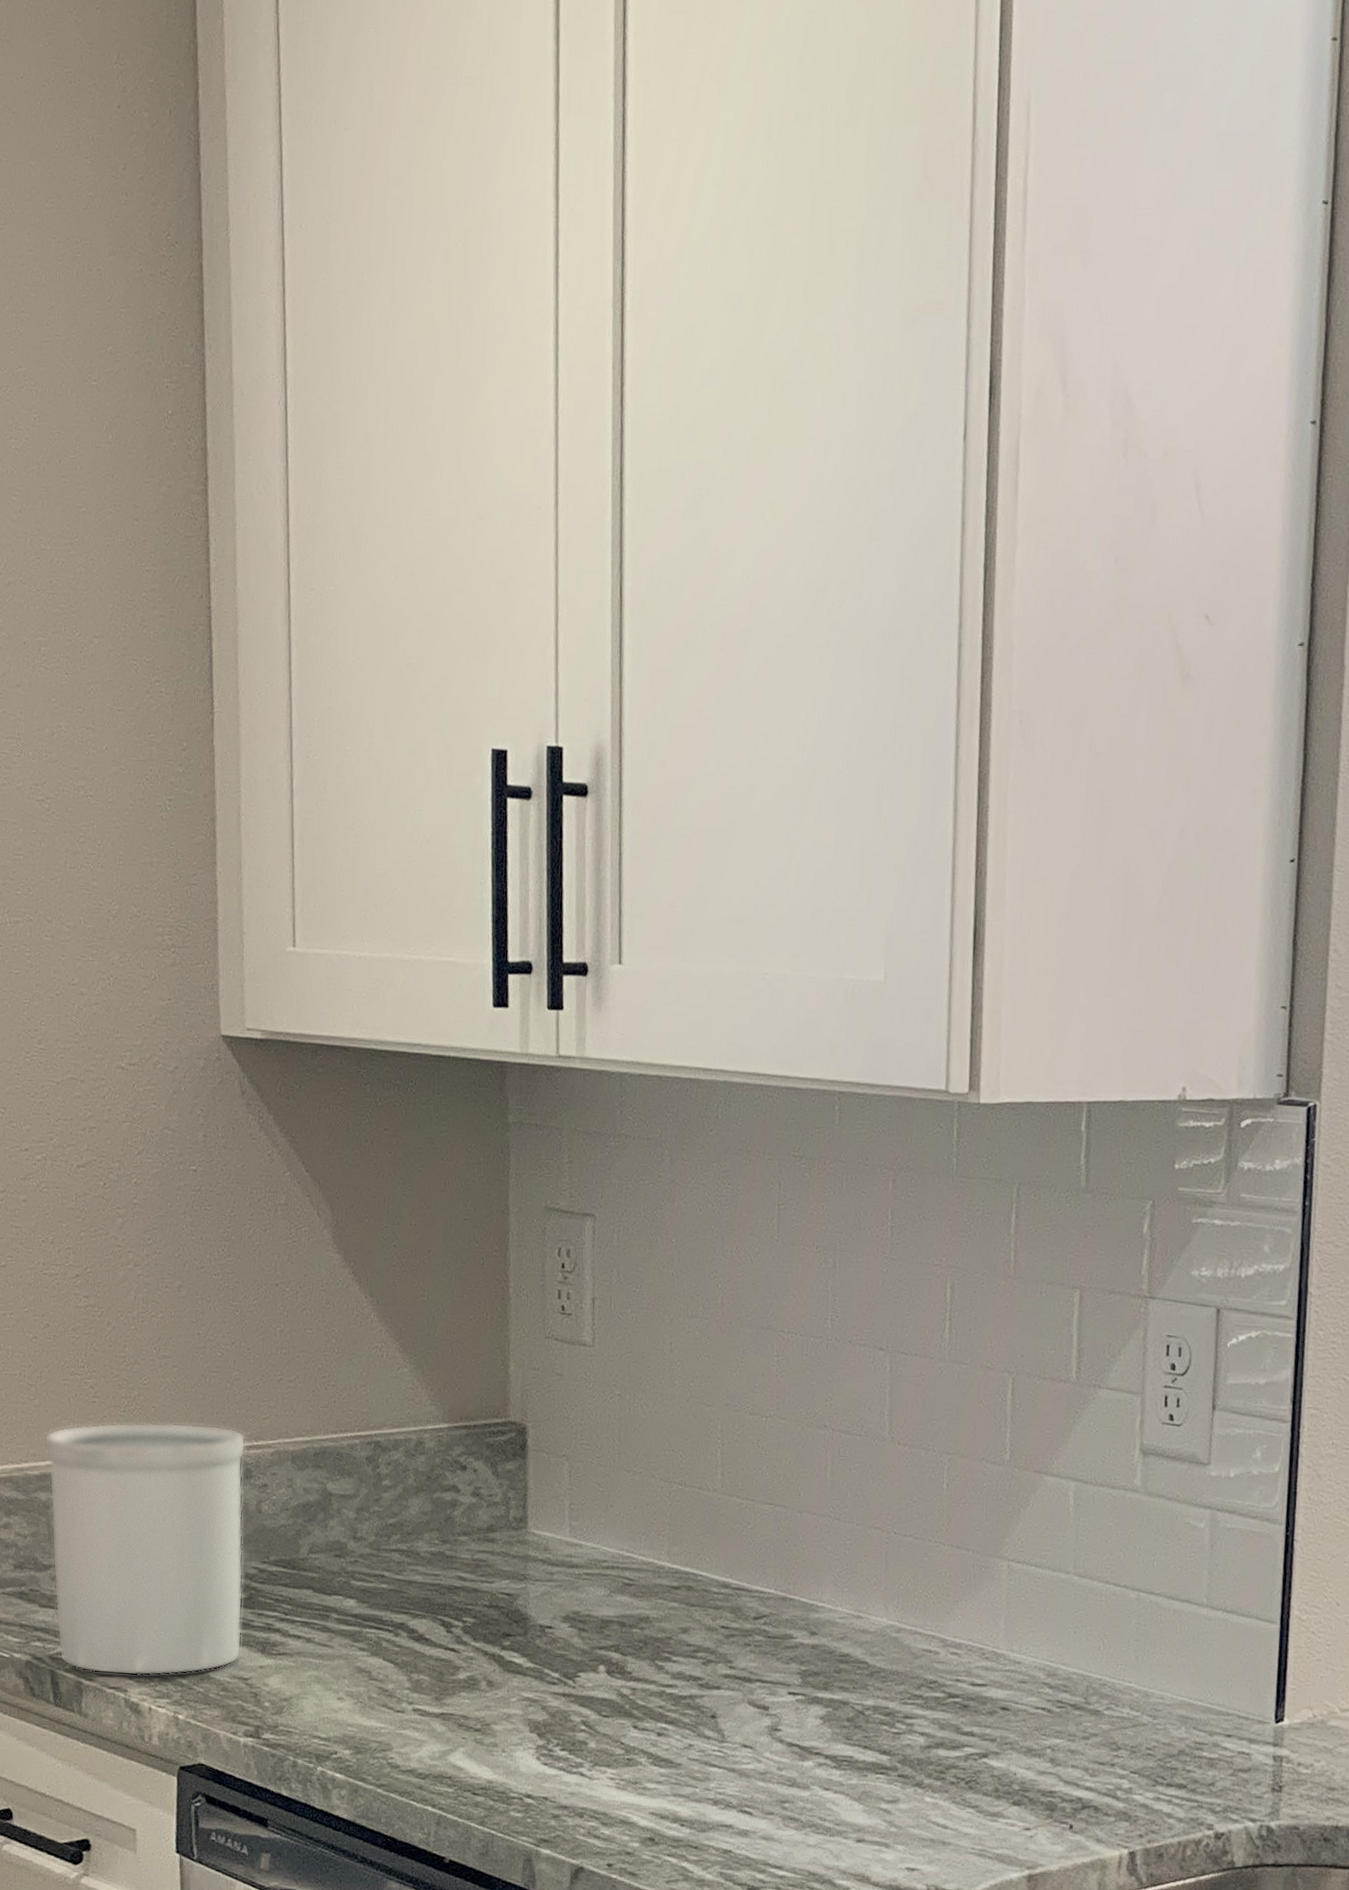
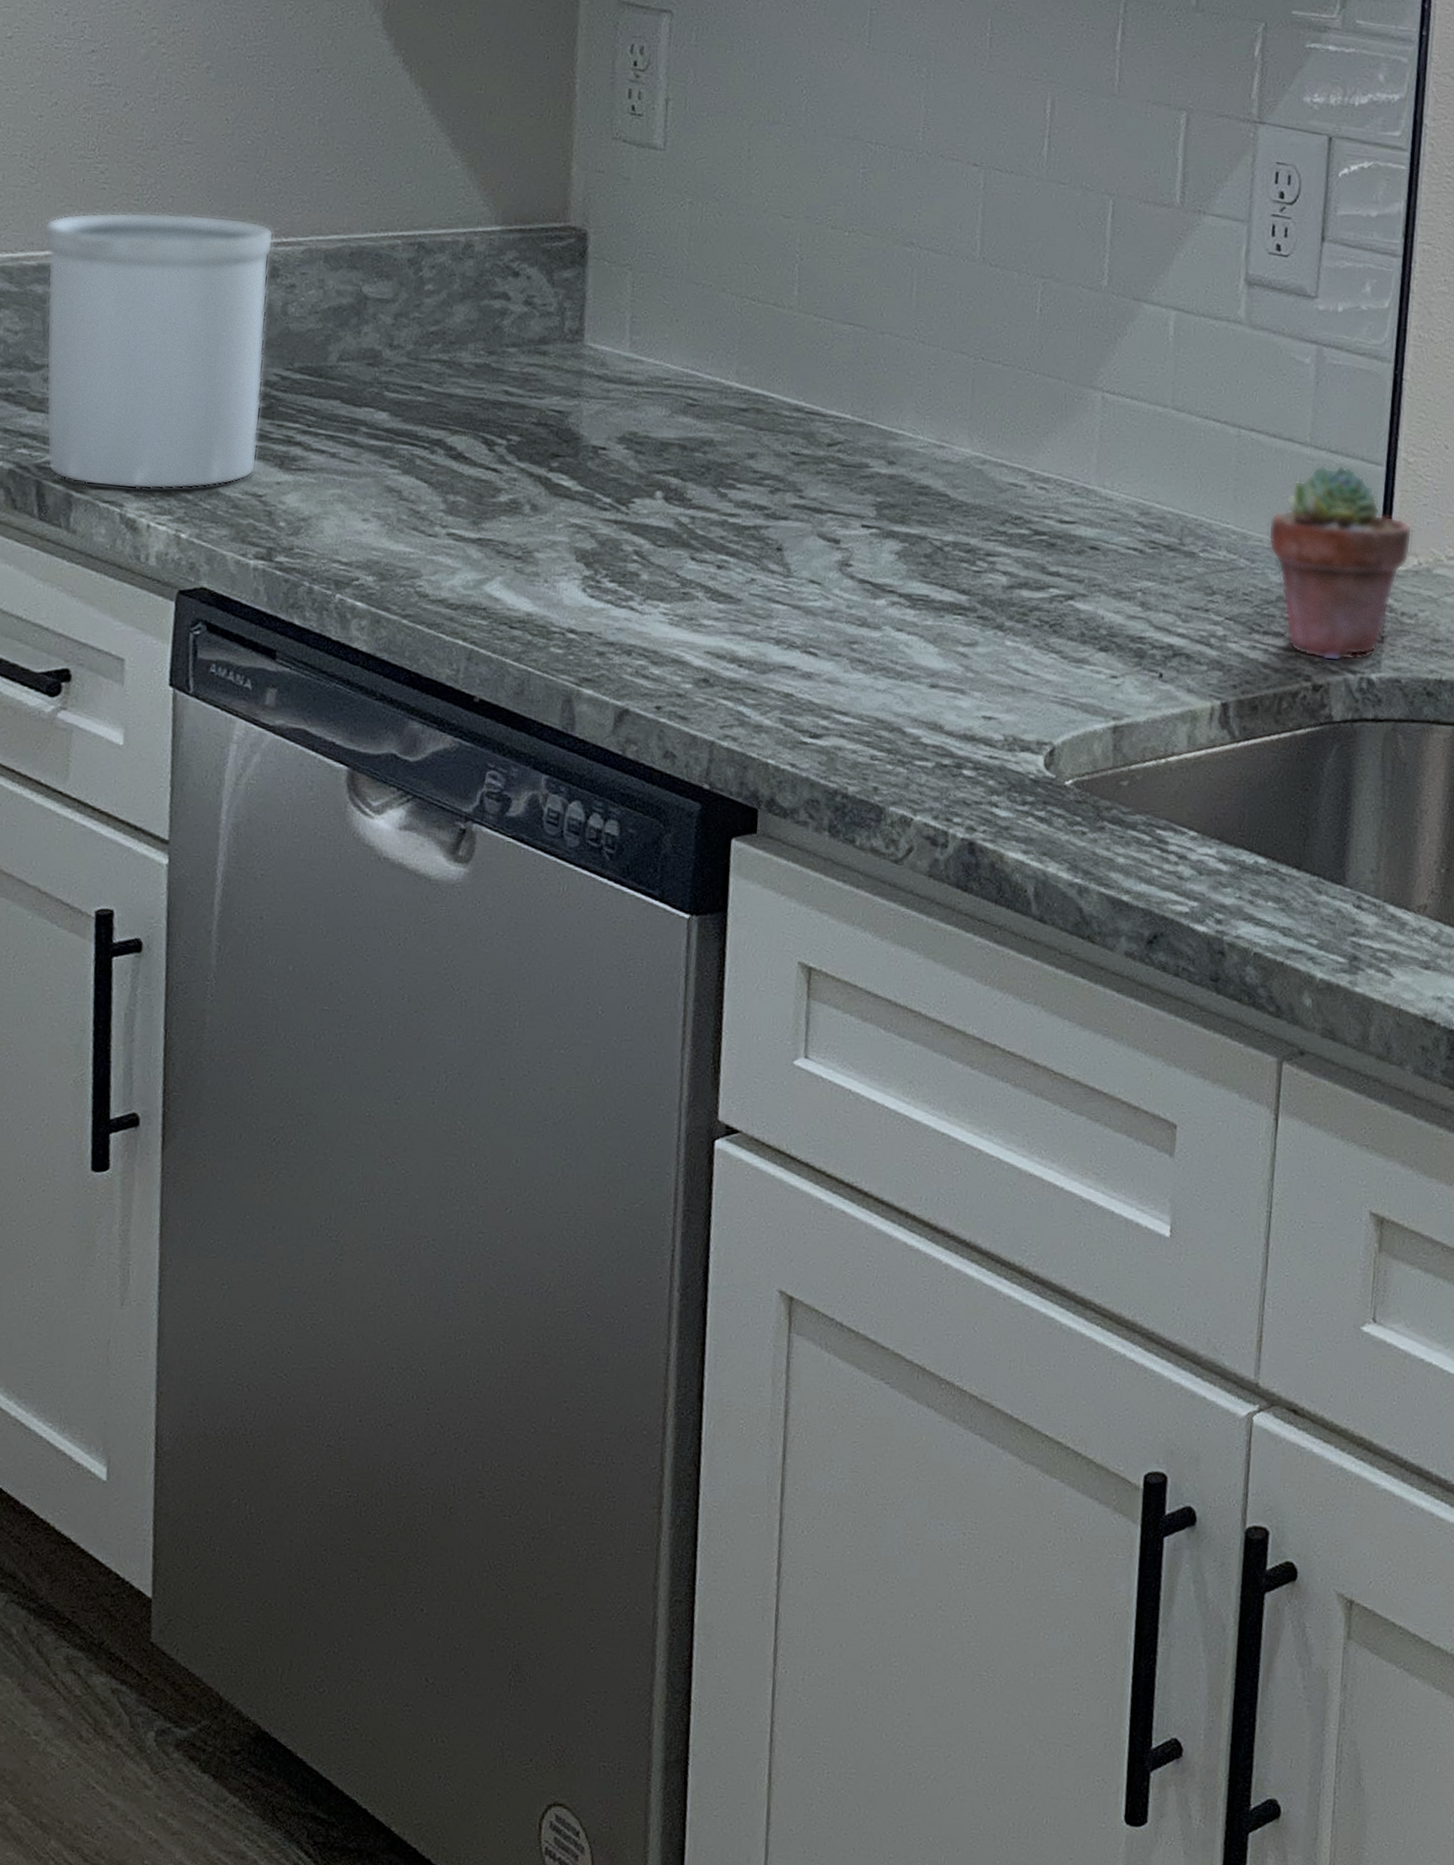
potted succulent: none [1168,1624,1307,1811] -> present [1267,465,1413,662]

